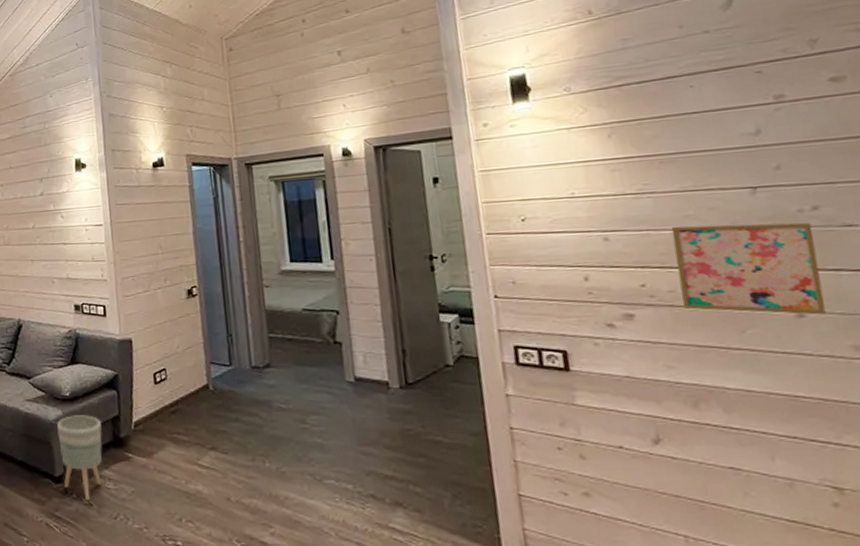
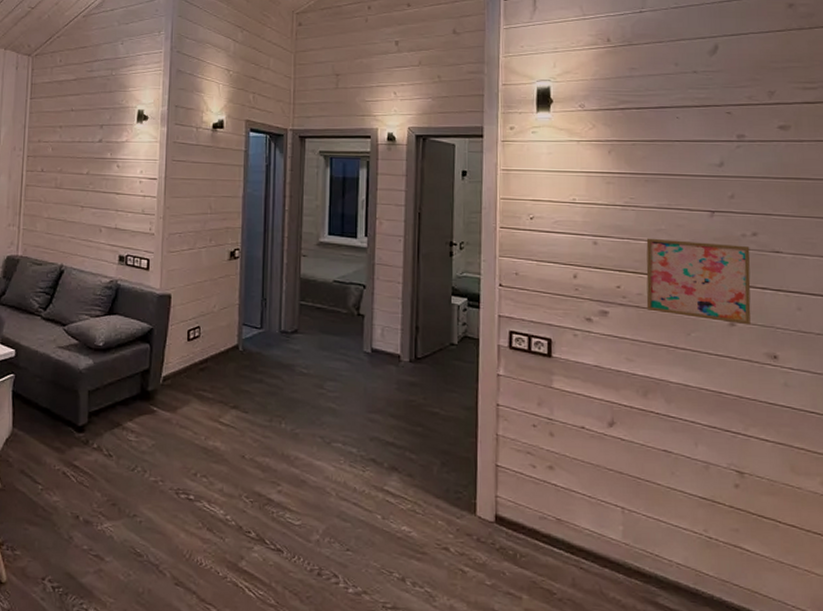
planter: present [57,415,102,502] -> none [86,366,131,452]

